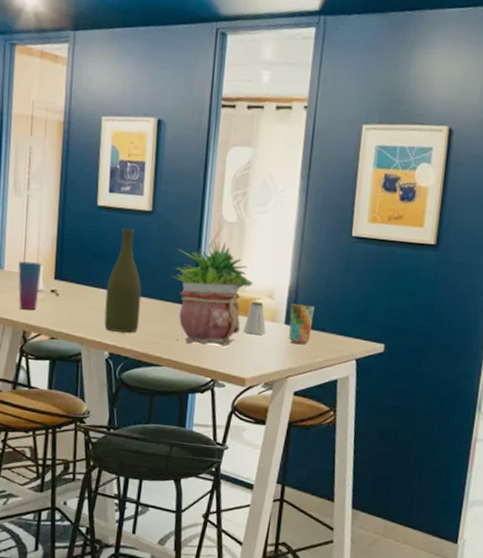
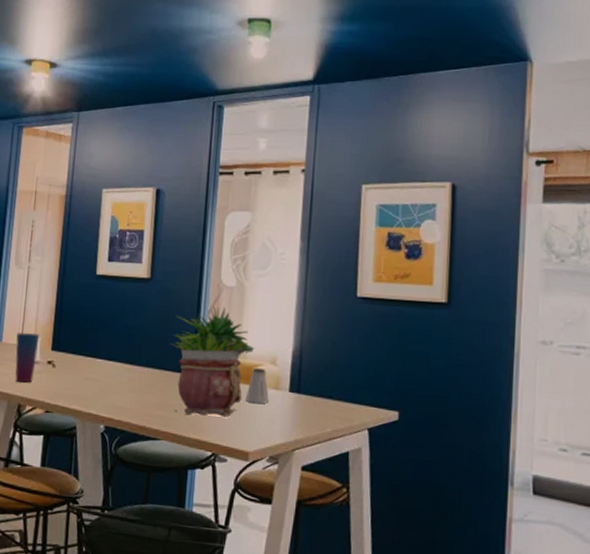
bottle: present [104,228,142,333] -> none [100,296,139,405]
cup: present [289,303,315,345] -> none [294,369,320,414]

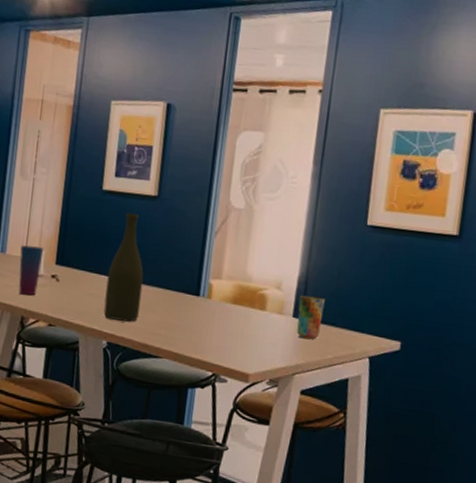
bottle: none [100,296,139,405] -> present [103,213,144,322]
potted plant: present [170,307,255,417] -> none [175,228,261,339]
saltshaker: present [245,368,270,404] -> none [248,292,273,328]
cup: none [294,369,320,414] -> present [297,295,325,340]

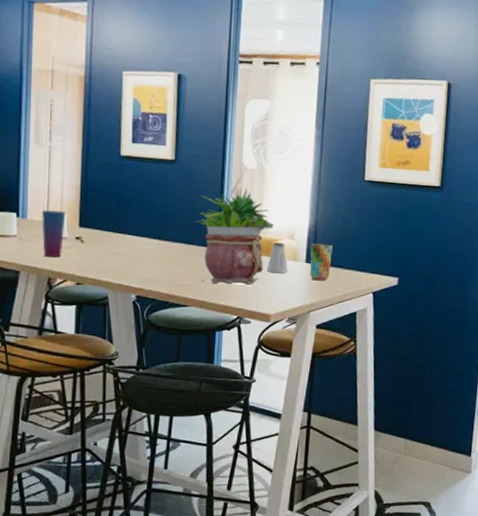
bottle: present [103,213,144,322] -> none [130,176,167,276]
potted plant: none [175,228,261,339] -> present [195,187,275,286]
saltshaker: none [248,292,273,328] -> present [266,242,288,273]

